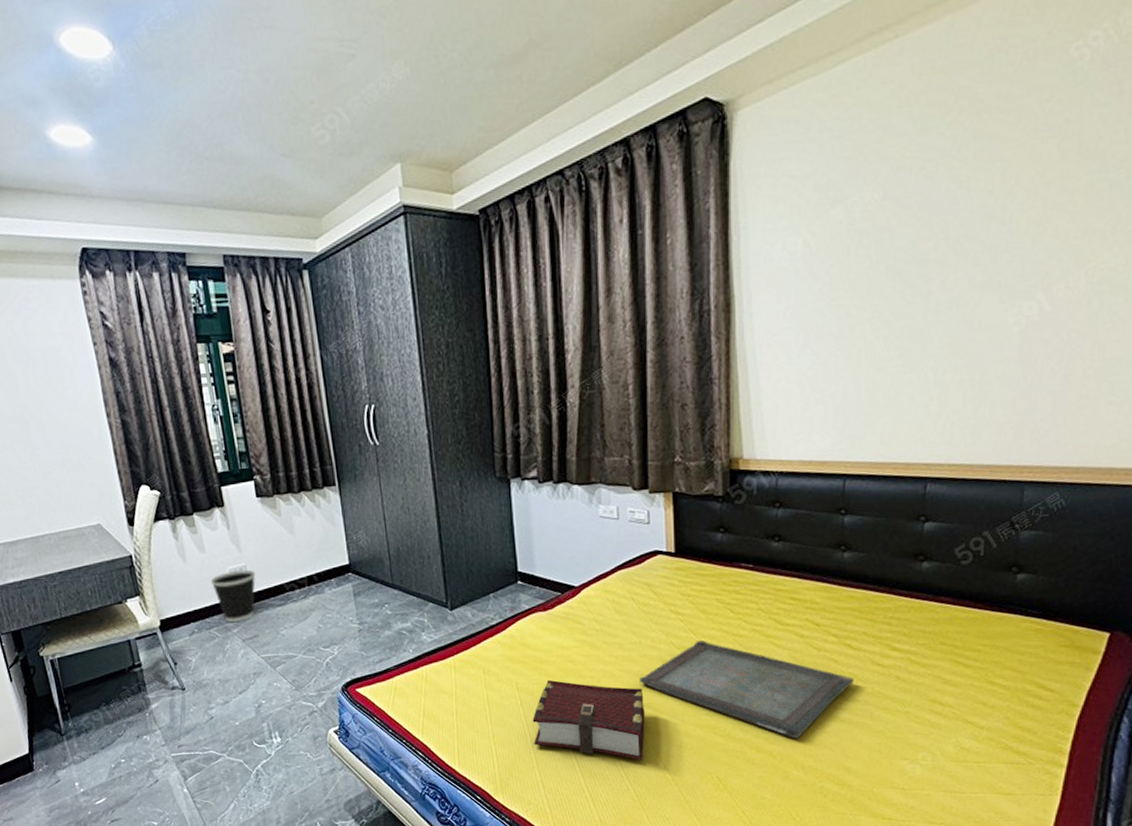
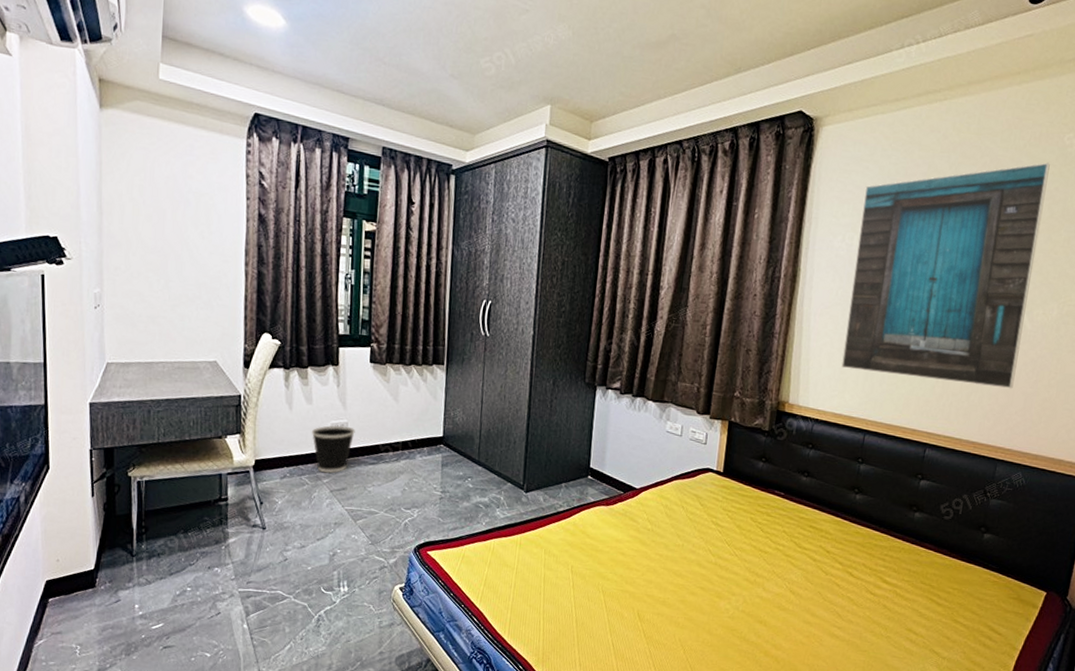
book: present [532,679,645,761] -> none [578,567,679,651]
serving tray: present [639,640,855,740] -> none [677,551,852,649]
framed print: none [803,87,1054,405] -> present [841,162,1050,389]

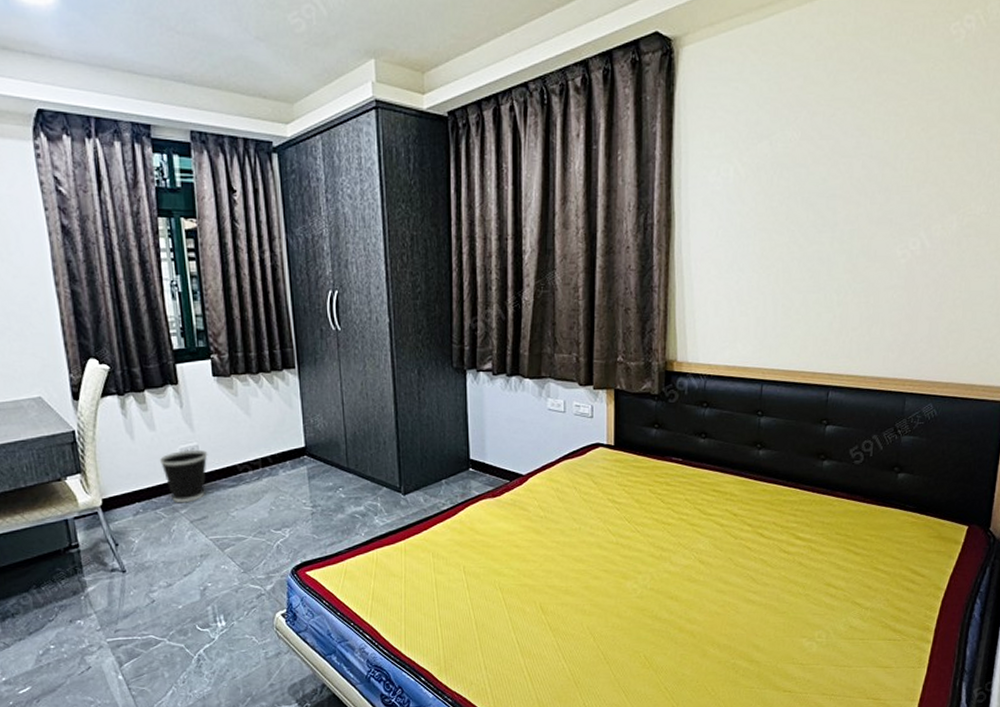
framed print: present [841,162,1050,389] -> none [730,58,937,316]

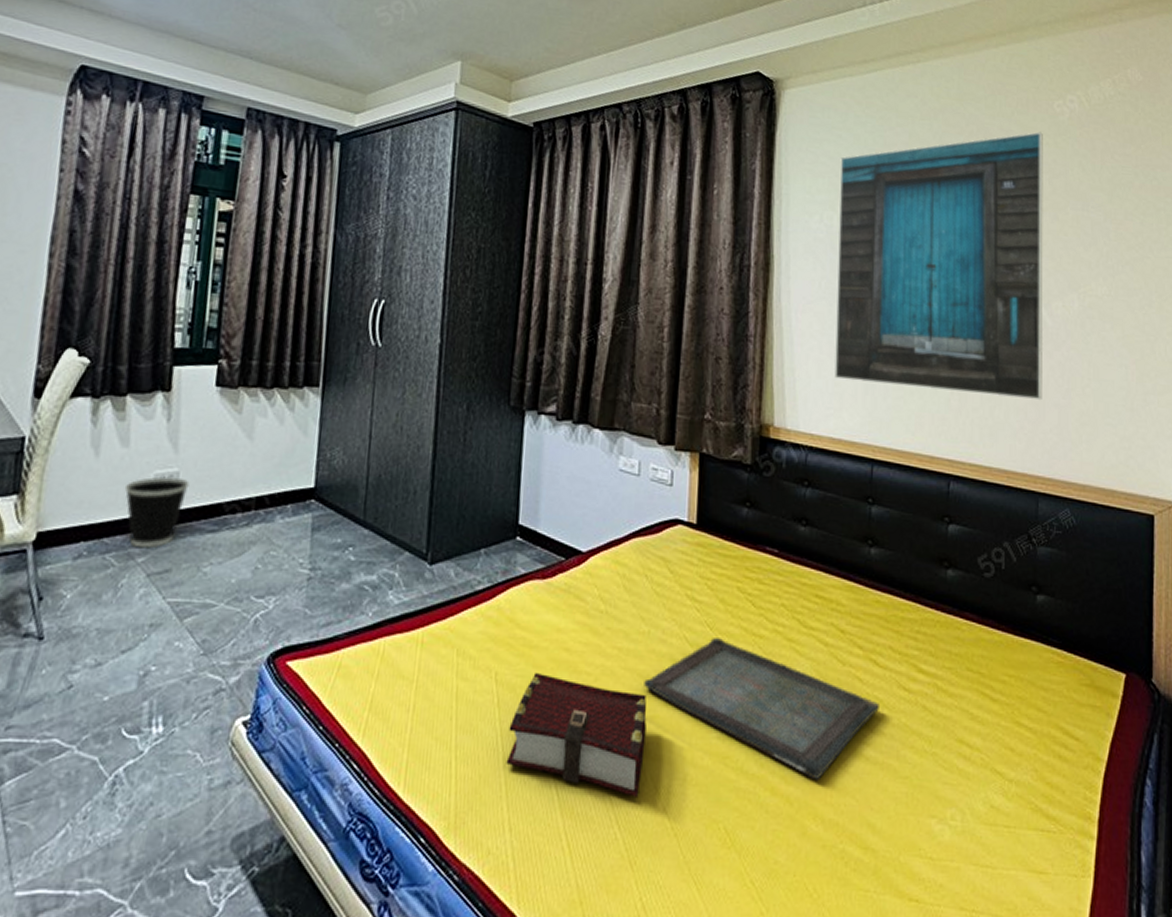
book: none [477,563,582,641] -> present [506,672,647,797]
serving tray: none [578,528,765,620] -> present [644,638,881,781]
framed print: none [730,58,937,316] -> present [835,131,1043,401]

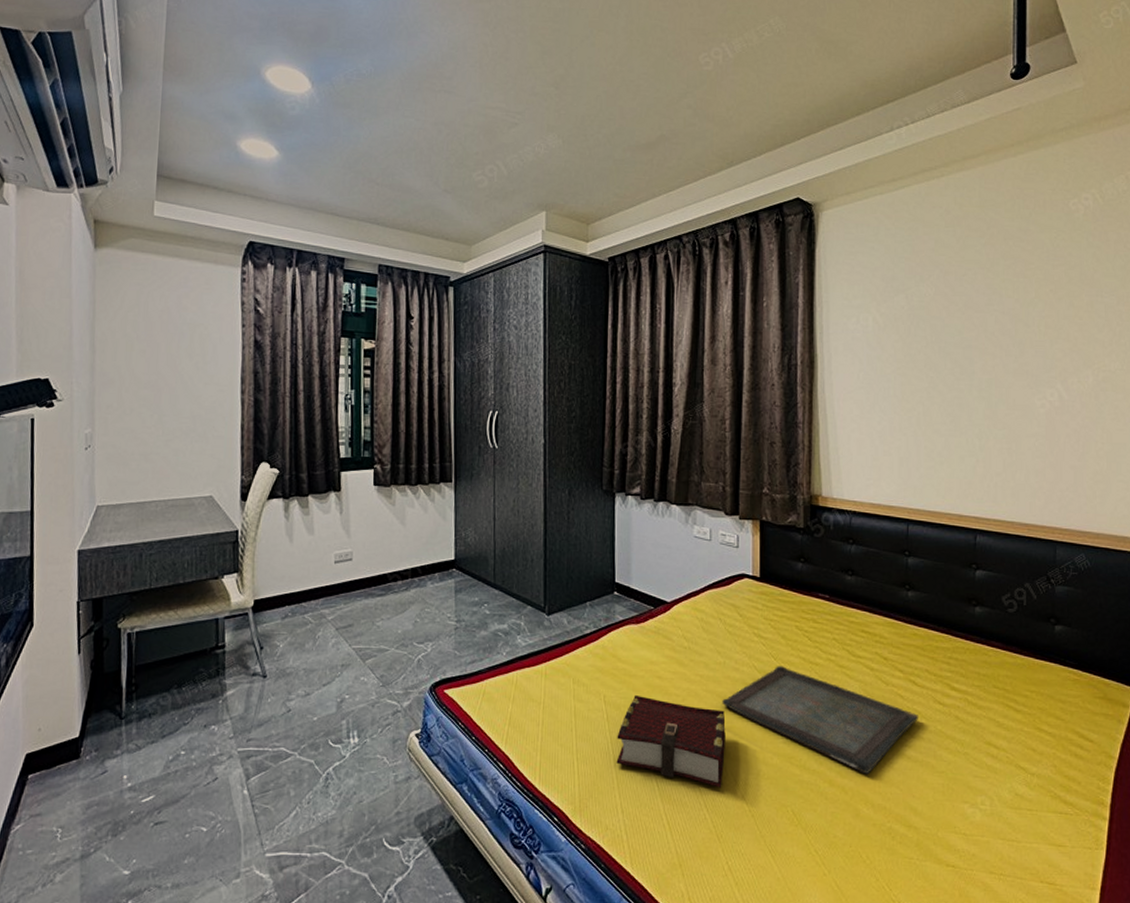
wastebasket: present [124,476,190,549] -> none [313,555,361,609]
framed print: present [835,131,1043,401] -> none [873,229,1060,464]

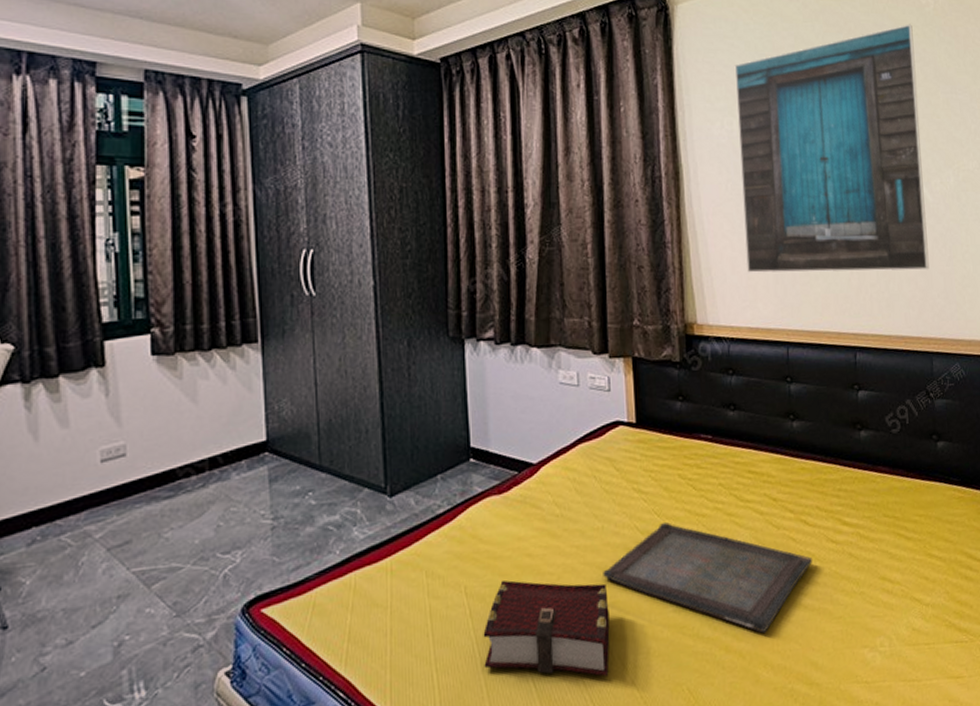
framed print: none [873,229,1060,464] -> present [734,24,930,273]

